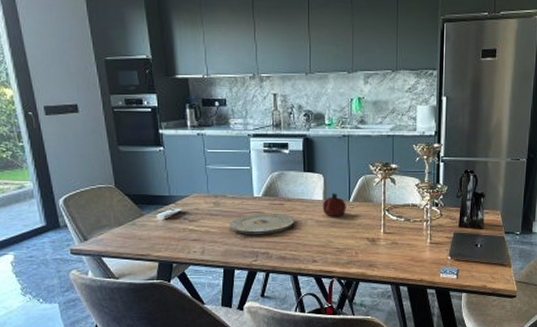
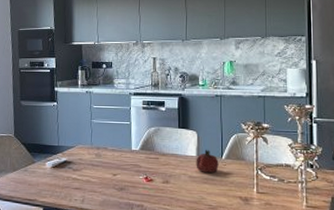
plate: present [229,213,295,234] -> none [108,165,169,187]

